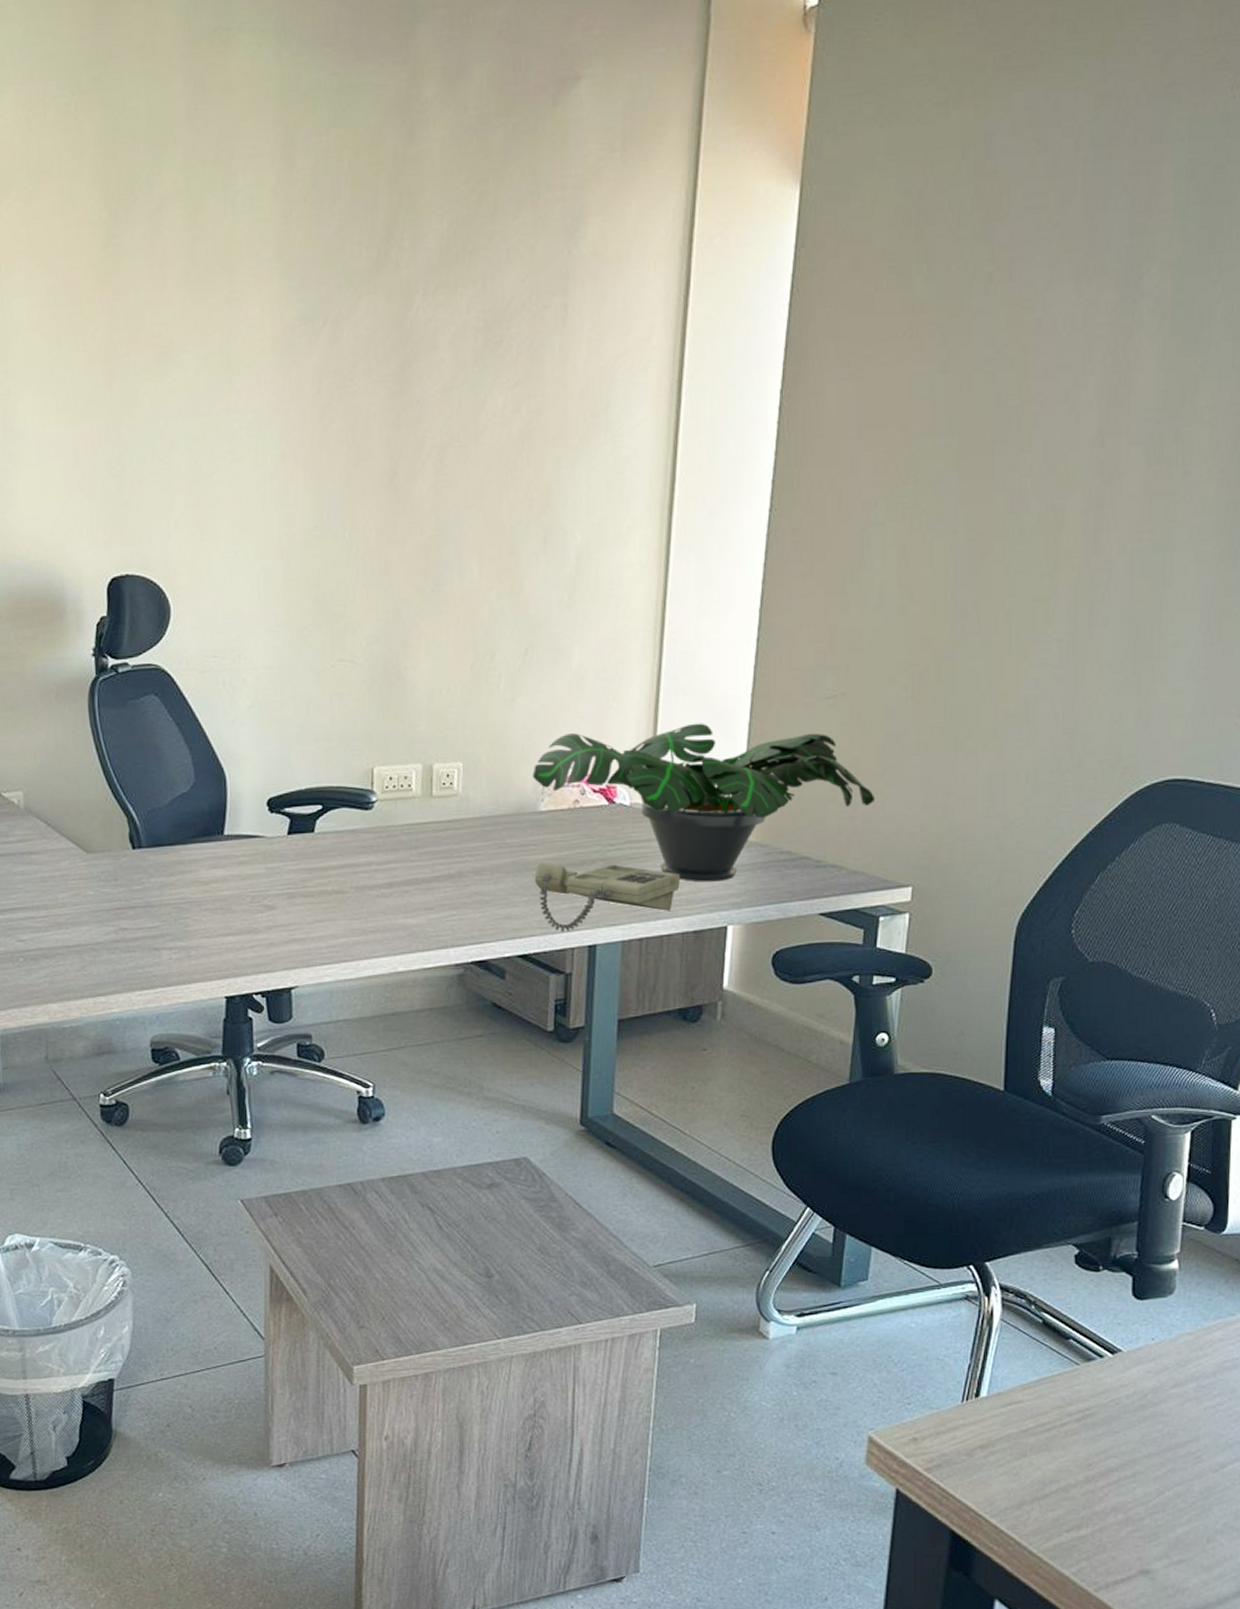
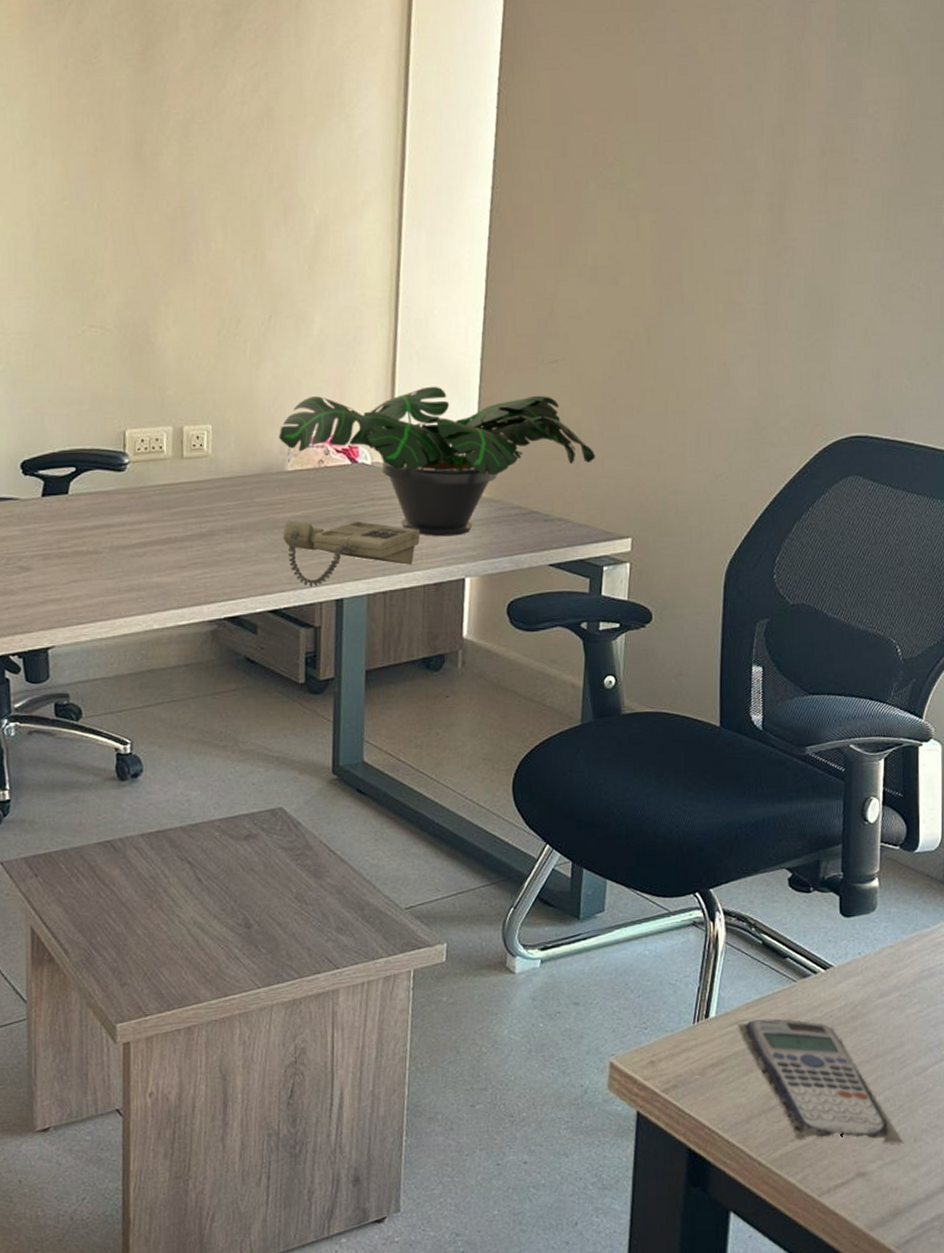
calculator: none [1011,1402,1195,1544] -> present [737,1018,904,1145]

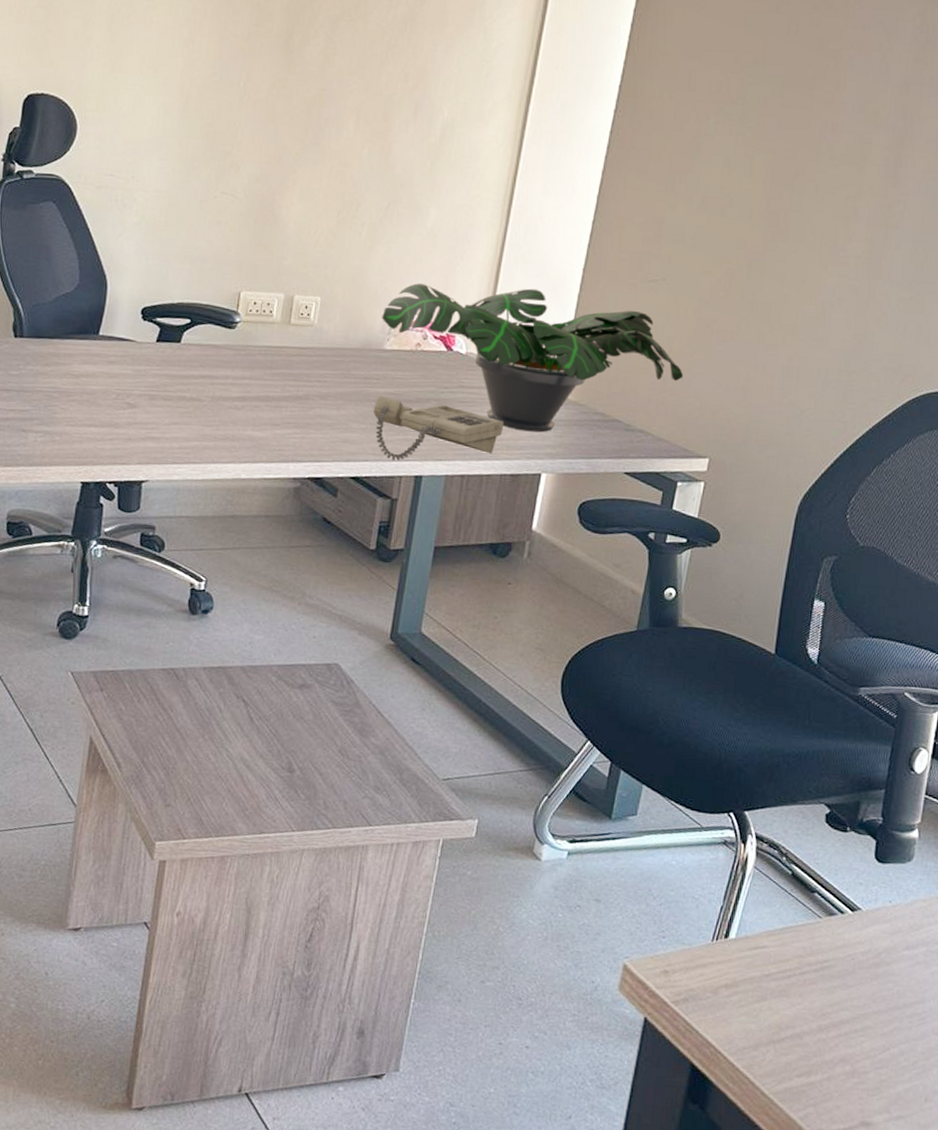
calculator: present [737,1018,904,1145] -> none [756,948,914,1102]

